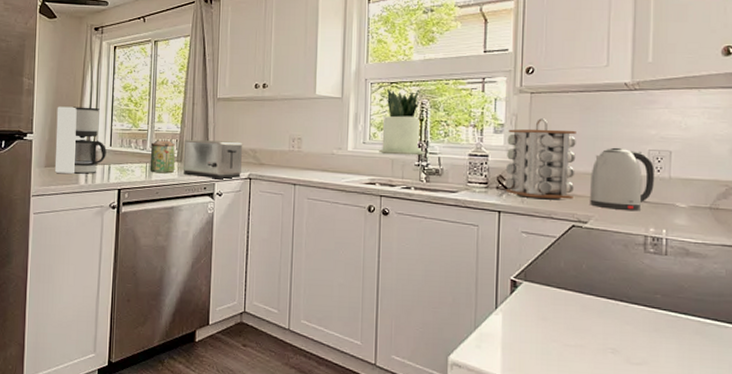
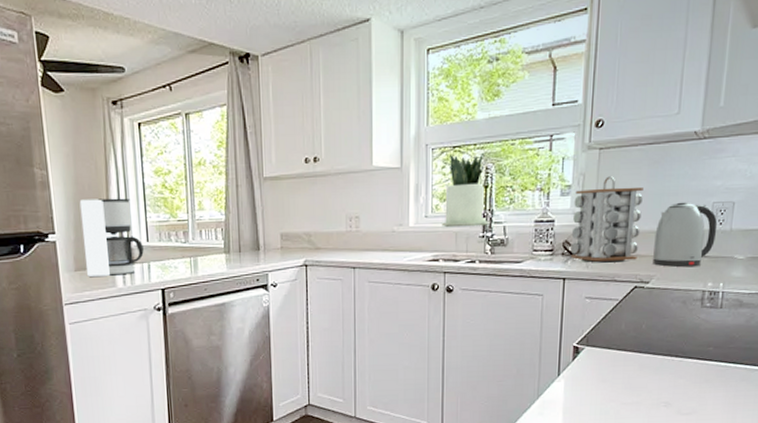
canister: present [149,140,176,174] -> none [193,230,223,268]
toaster: present [183,140,243,180] -> none [230,225,296,269]

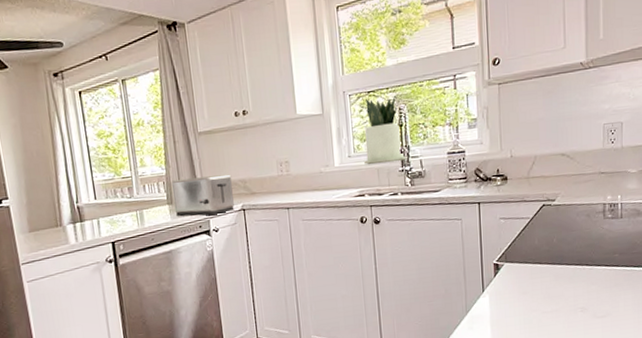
coffee maker: present [79,198,144,278] -> none [29,161,93,237]
toaster: none [230,225,296,269] -> present [171,174,234,217]
spice rack: present [570,176,643,263] -> none [481,107,542,186]
kettle: present [651,202,718,267] -> none [555,125,610,185]

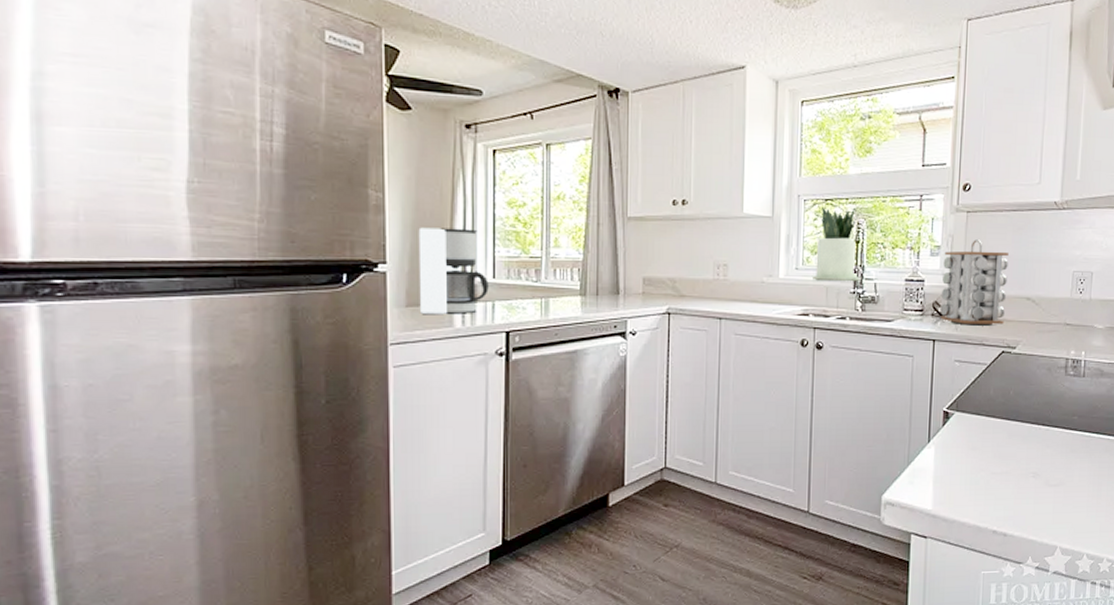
coffee maker: none [29,161,93,237] -> present [418,227,489,315]
toaster: present [171,174,234,217] -> none [587,268,660,316]
spice rack: none [481,107,542,186] -> present [940,239,1009,326]

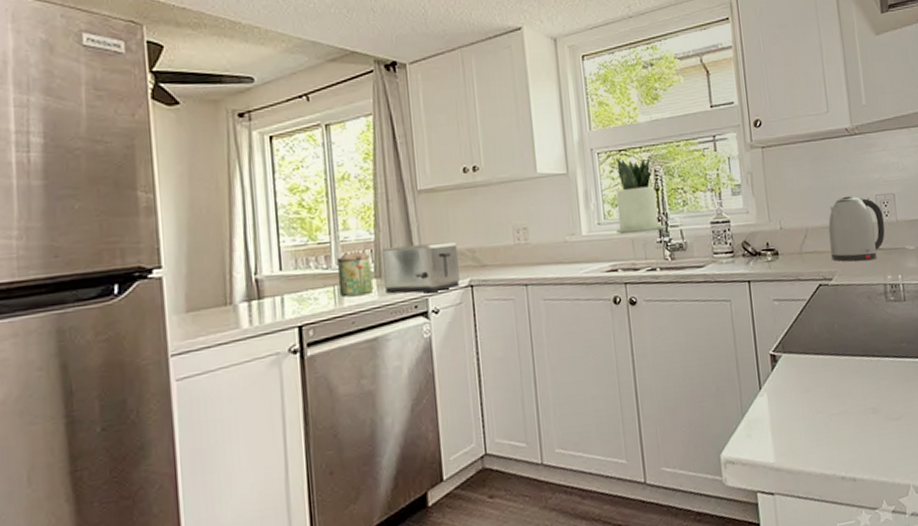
coffee maker: present [418,227,489,315] -> none [194,220,276,319]
canister: none [545,269,578,311] -> present [336,252,374,298]
toaster: none [587,268,660,316] -> present [381,241,460,294]
spice rack: present [940,239,1009,326] -> none [746,174,816,262]
kettle: none [1018,269,1078,334] -> present [828,196,885,262]

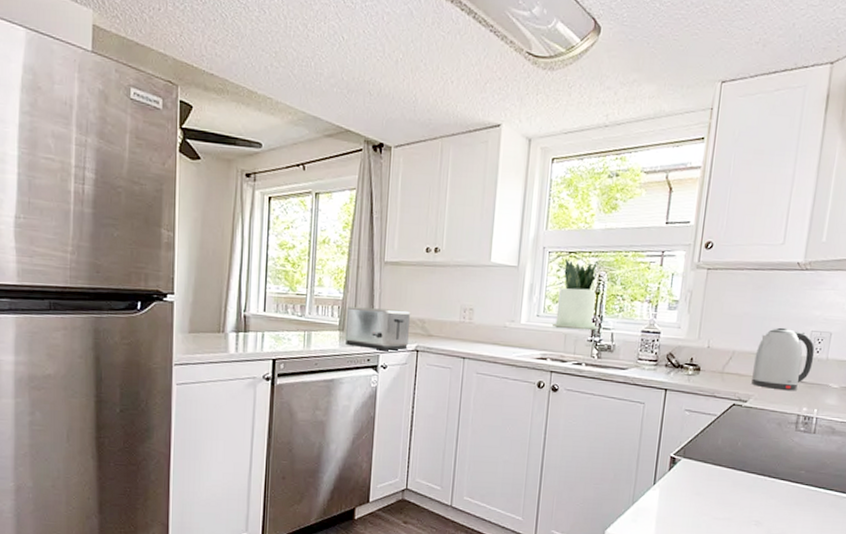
canister: present [336,252,374,298] -> none [308,306,337,344]

